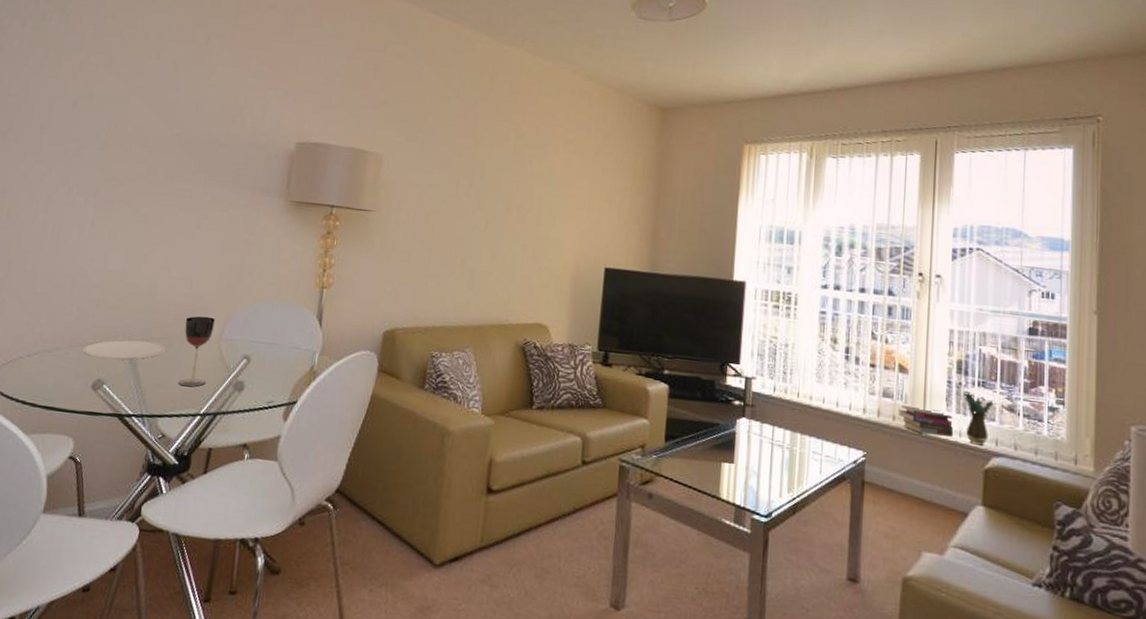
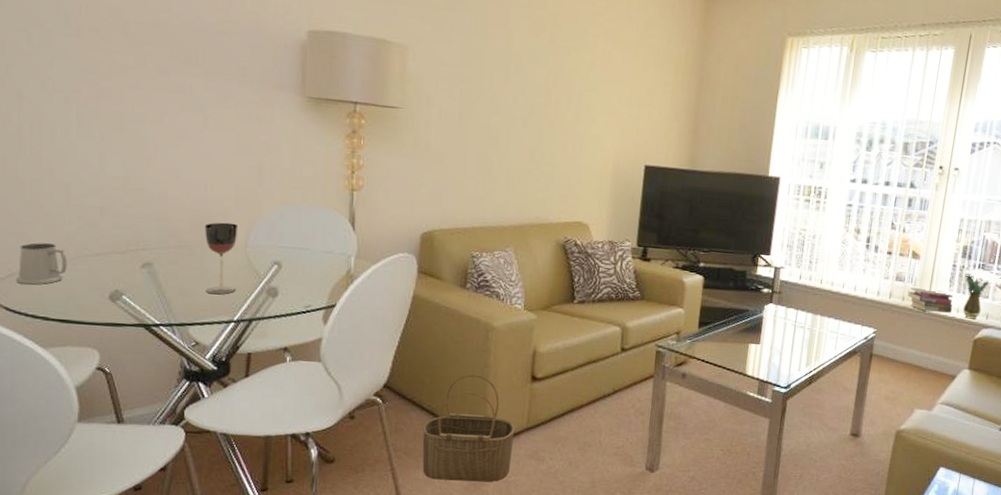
mug: none [14,331,62,372] -> present [16,242,67,285]
plate: present [82,339,166,360] -> none [91,248,187,270]
wicker basket: none [369,482,468,609] -> present [422,374,515,482]

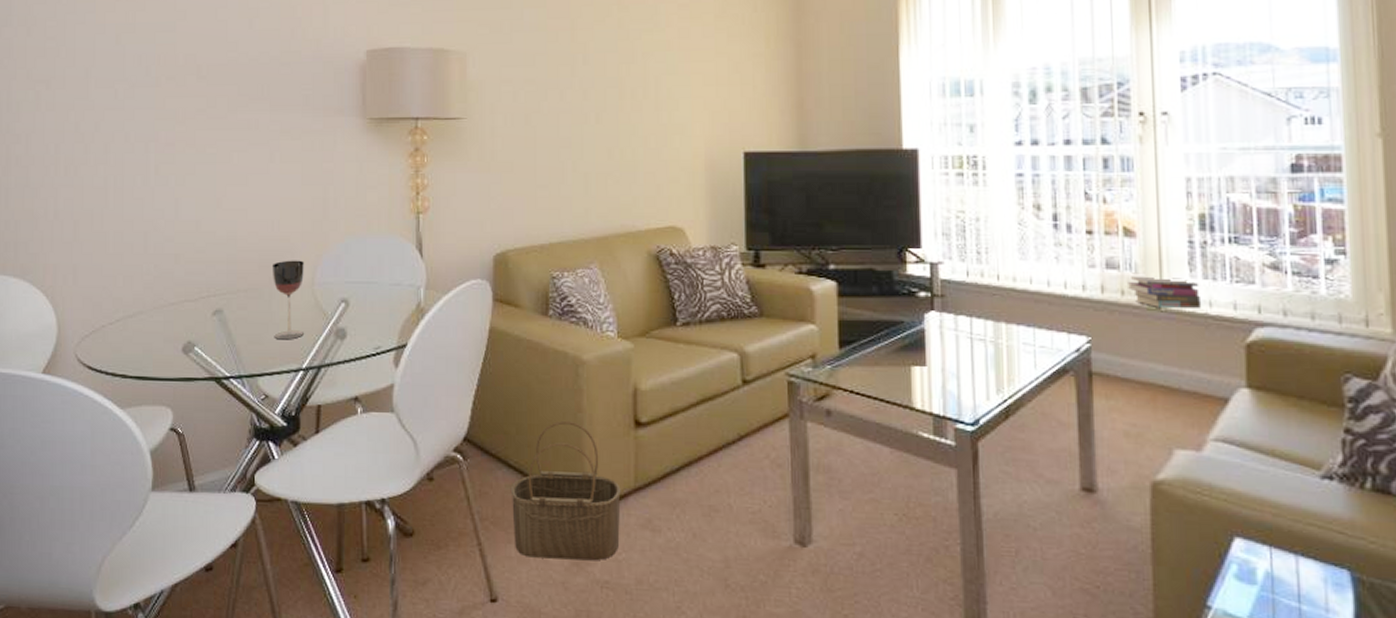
mug: present [16,242,67,285] -> none [98,295,144,341]
vase: present [963,272,990,320] -> none [1209,250,1252,315]

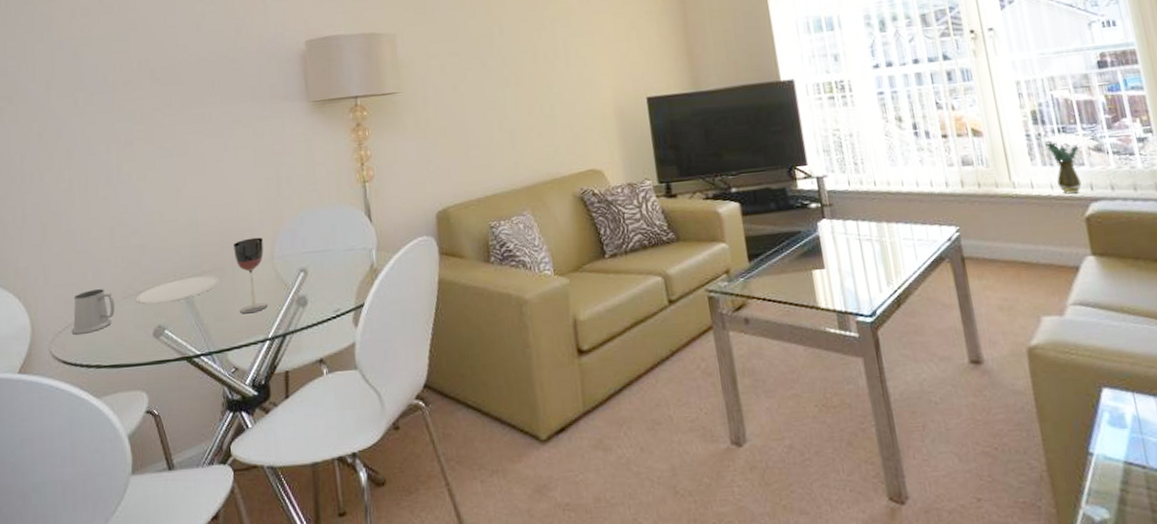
mug: none [98,295,144,341] -> present [71,288,115,335]
plate: none [166,295,255,319] -> present [135,275,220,305]
wicker basket: present [510,420,621,561] -> none [471,356,576,491]
books: present [1128,276,1202,310] -> none [982,167,1046,196]
vase: none [1209,250,1252,315] -> present [1044,140,1082,194]

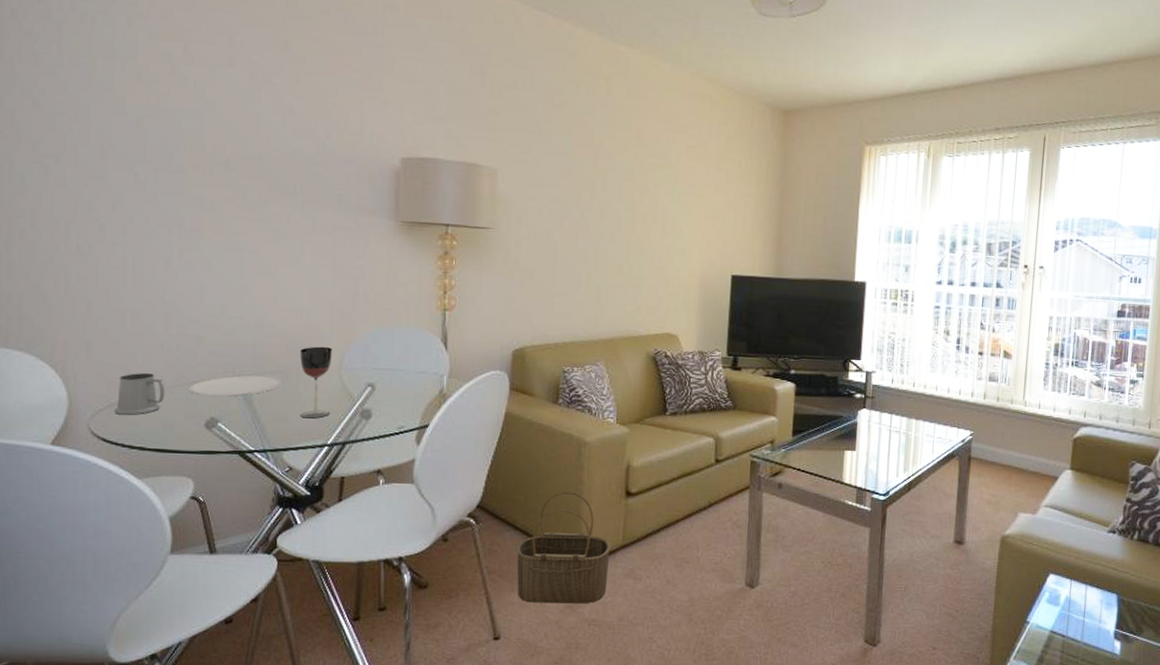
wicker basket: none [471,356,576,491] -> present [516,491,611,604]
vase: present [1044,140,1082,194] -> none [1058,370,1084,418]

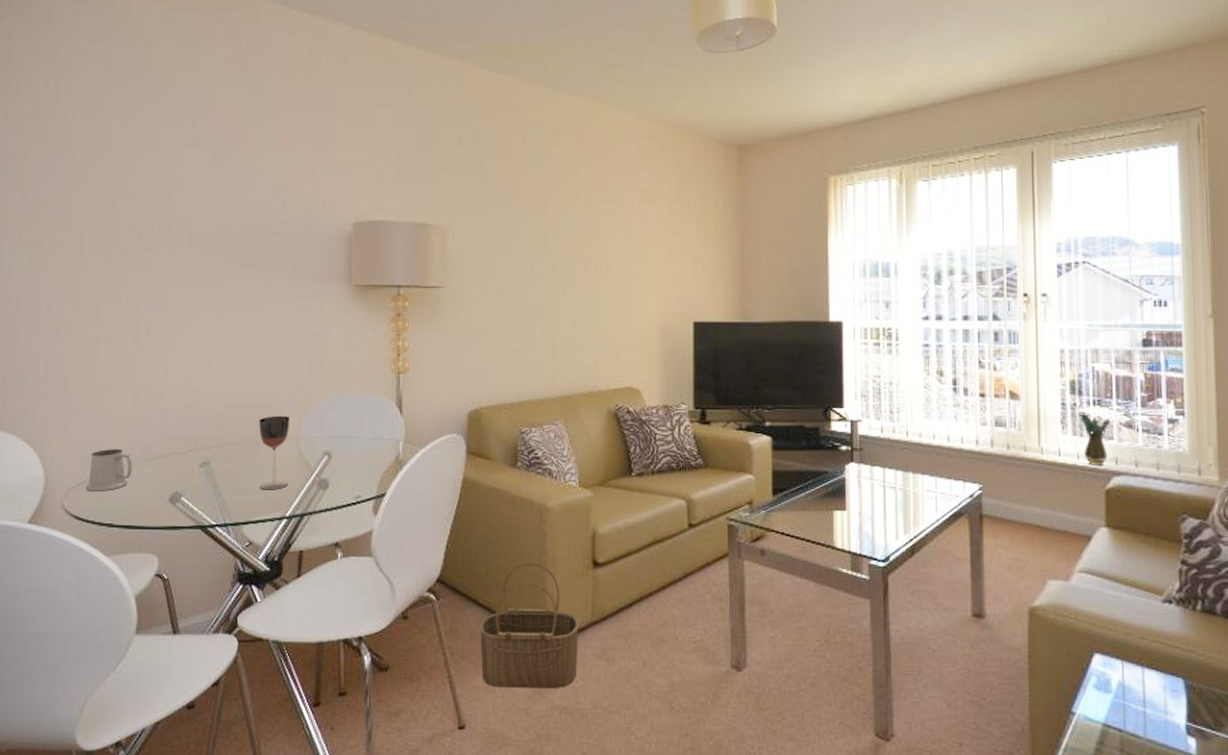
plate: present [188,375,282,397] -> none [154,448,242,470]
vase: none [1058,370,1084,418] -> present [1078,411,1111,466]

